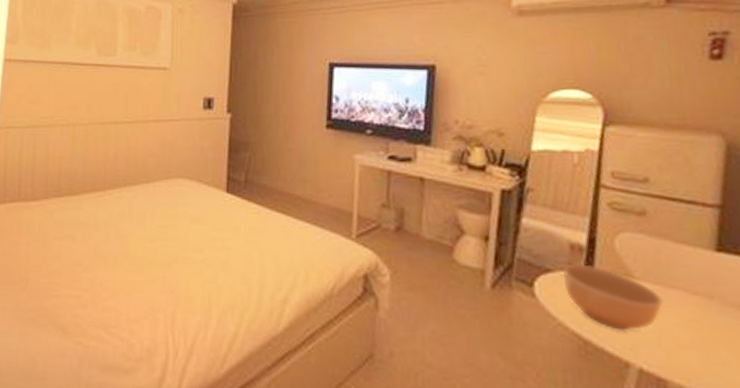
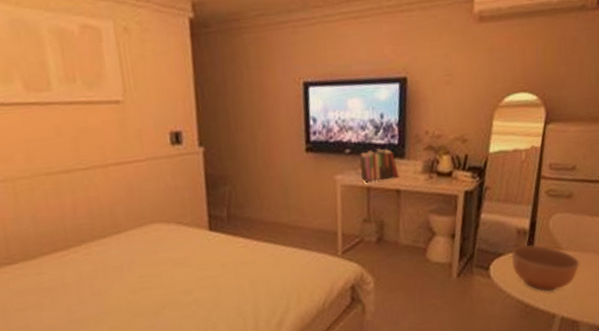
books: none [380,132,424,165] -> present [359,148,399,181]

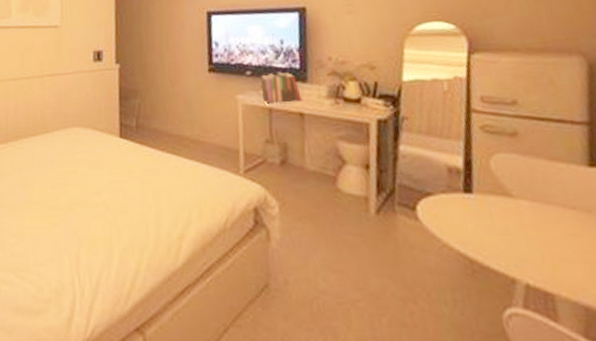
bowl: present [512,244,580,291] -> none [443,186,543,248]

